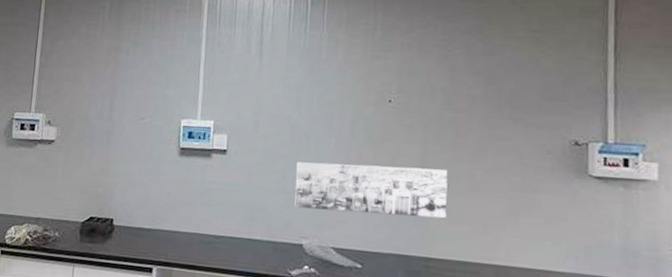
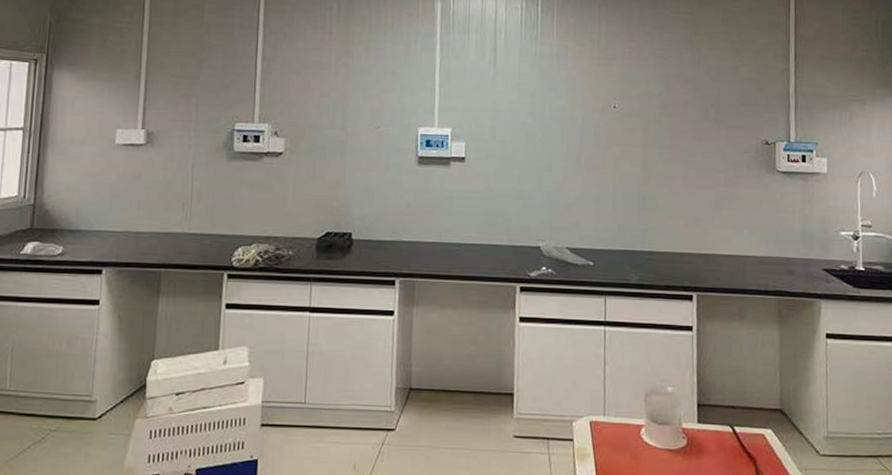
wall art: present [294,162,448,219] -> none [531,167,665,215]

